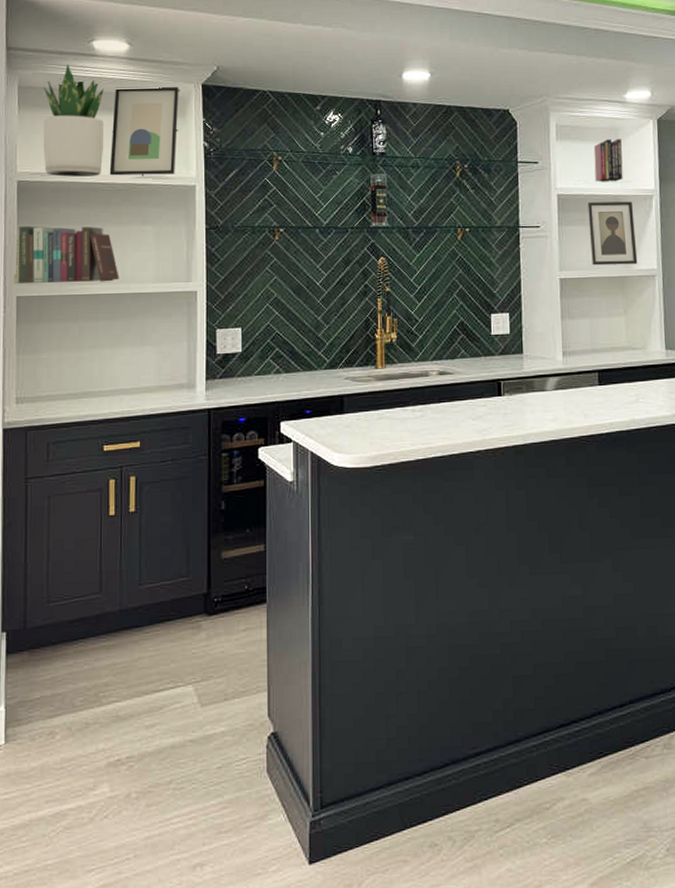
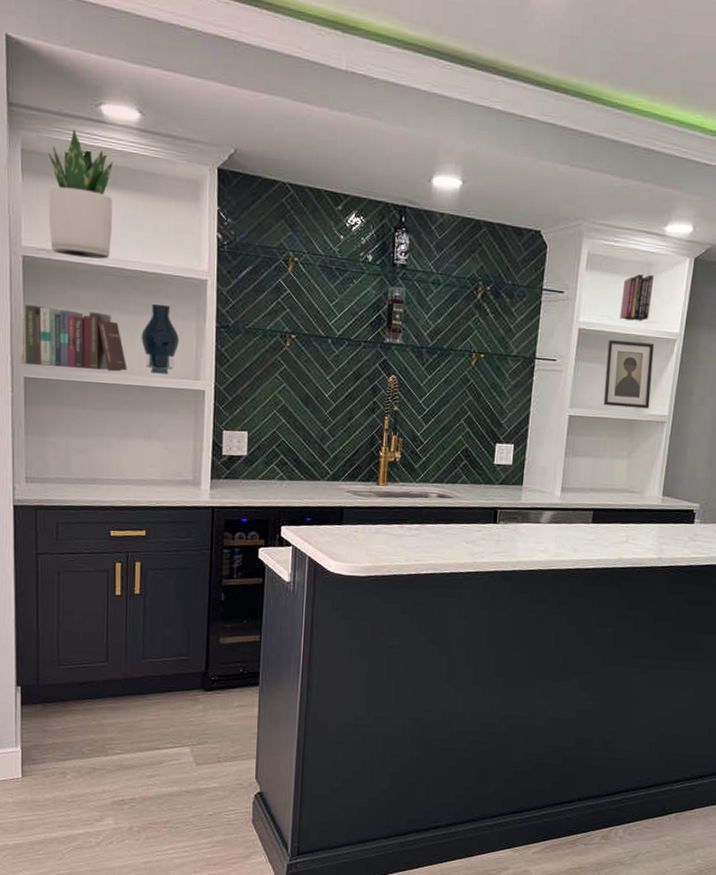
picture frame: present [109,86,180,176] -> none [118,161,195,265]
vase: none [132,212,170,280] -> present [141,303,179,375]

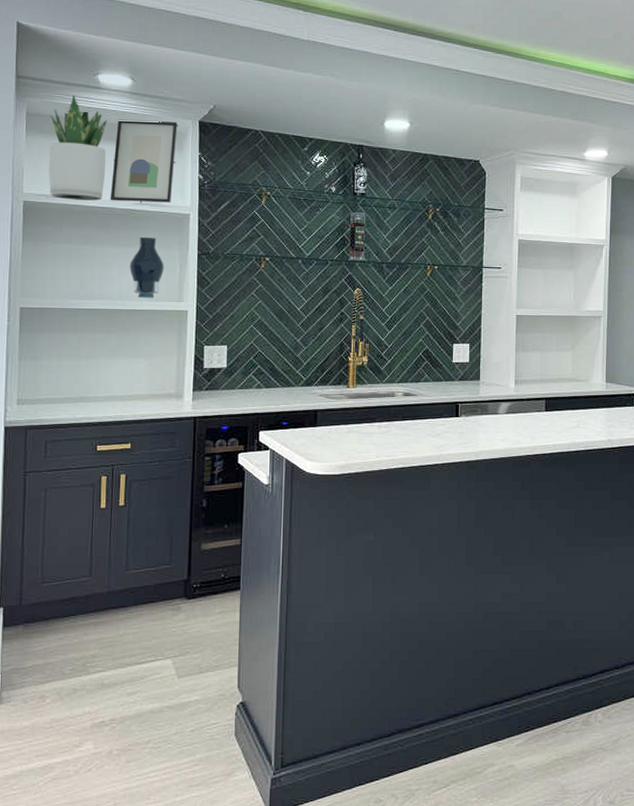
books: present [20,304,127,372] -> none [17,243,116,298]
picture frame: none [118,161,195,265] -> present [110,119,179,203]
picture frame: present [603,340,655,409] -> none [545,248,587,306]
books: present [619,274,654,321] -> none [553,192,579,231]

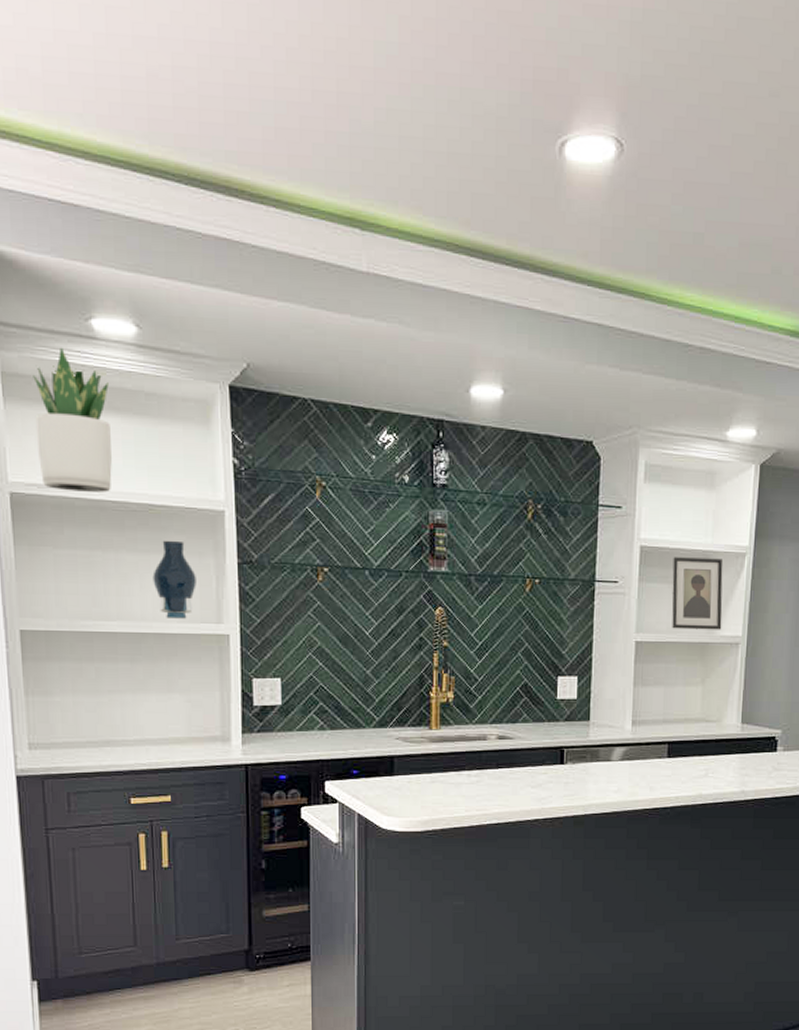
picture frame: present [110,119,179,203] -> none [120,381,203,496]
picture frame: none [545,248,587,306] -> present [672,557,723,630]

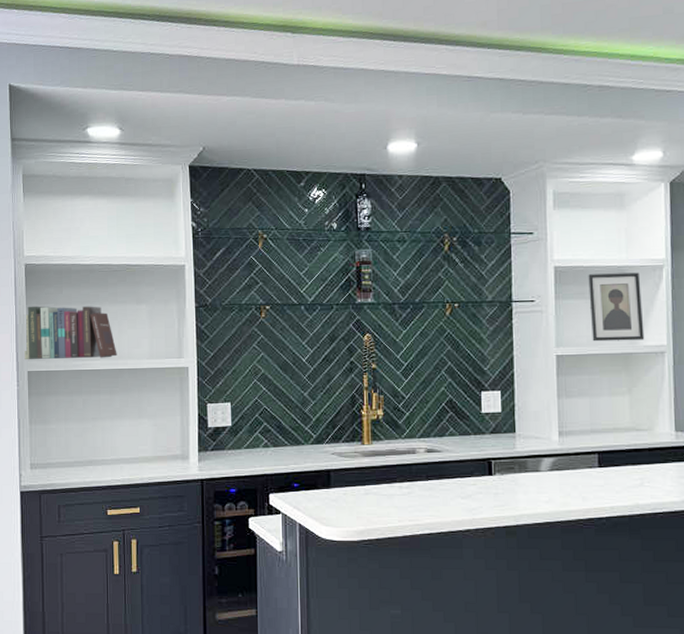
books: none [14,547,139,619] -> present [24,306,117,359]
planter: present [33,347,112,492] -> none [45,151,100,260]
vase: present [152,540,196,619] -> none [128,292,162,356]

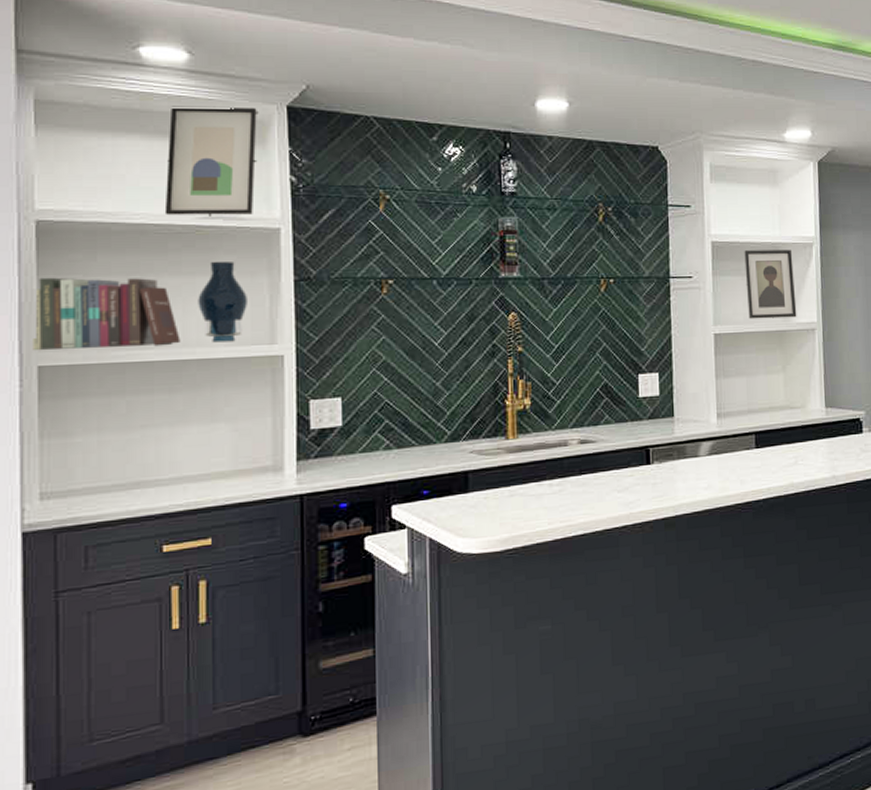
picture frame: none [105,168,169,257] -> present [164,106,259,217]
vase: none [128,292,162,356] -> present [198,261,247,343]

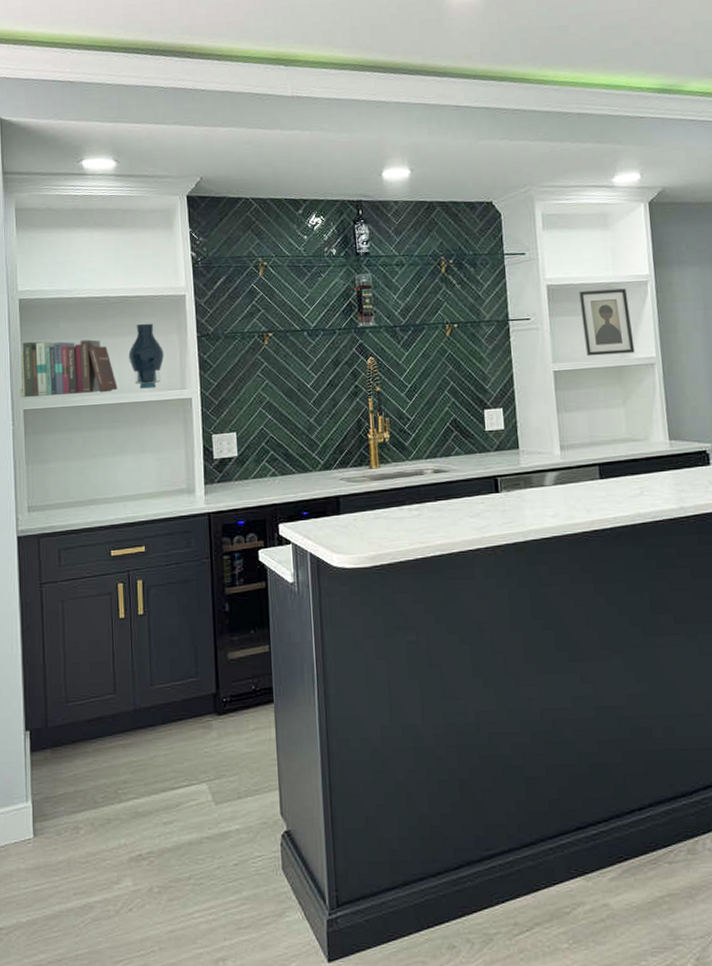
picture frame: present [164,106,259,217] -> none [103,199,167,290]

